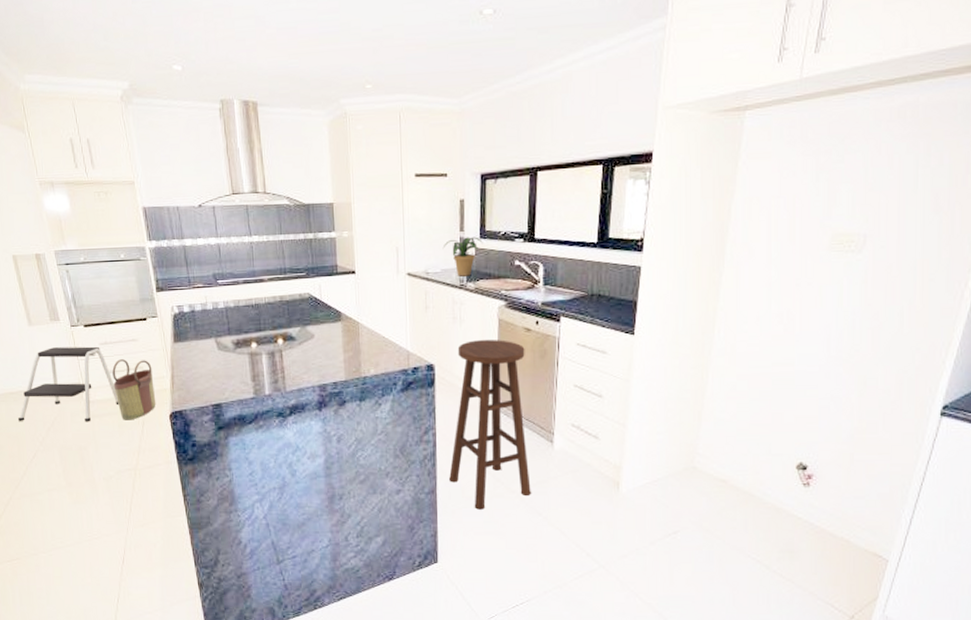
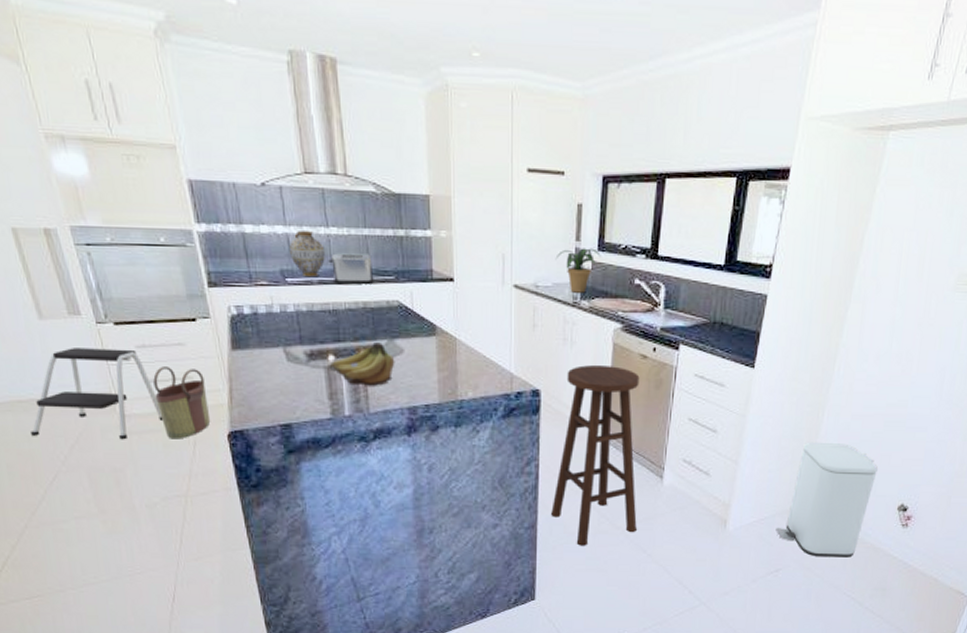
ceramic jug: none [219,241,250,279] -> present [288,231,327,278]
toaster: none [251,256,289,283] -> present [328,253,374,285]
fruit: none [252,329,307,369] -> present [329,341,395,387]
pedal bin: none [670,403,770,519] -> present [776,442,878,558]

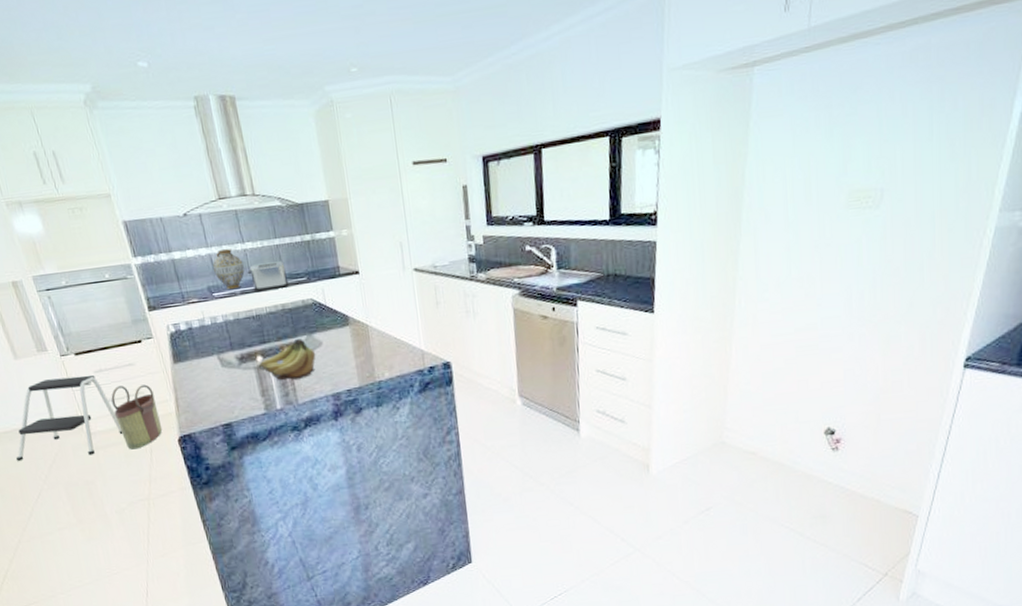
bar stool: present [551,365,640,546] -> none [473,330,561,506]
potted plant: present [555,248,601,293] -> none [448,223,491,268]
pedal bin: present [776,442,878,558] -> none [700,374,796,491]

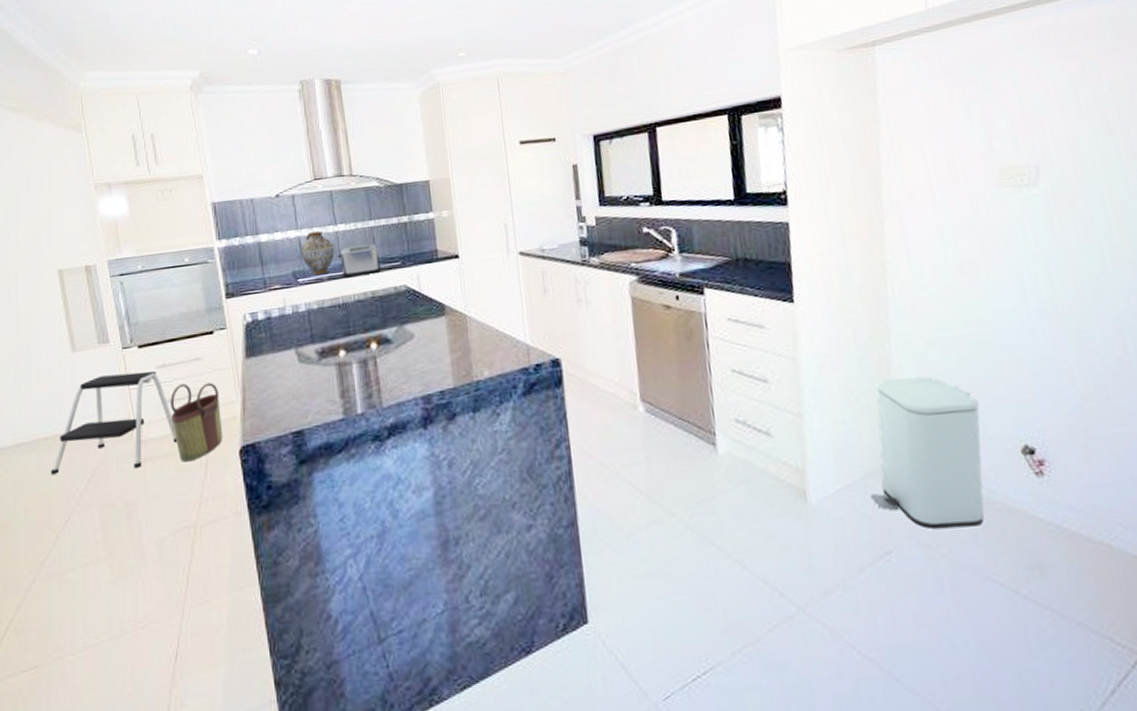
fruit: present [258,338,316,381] -> none [340,329,406,380]
pedal bin: none [700,374,796,491] -> present [870,376,985,529]

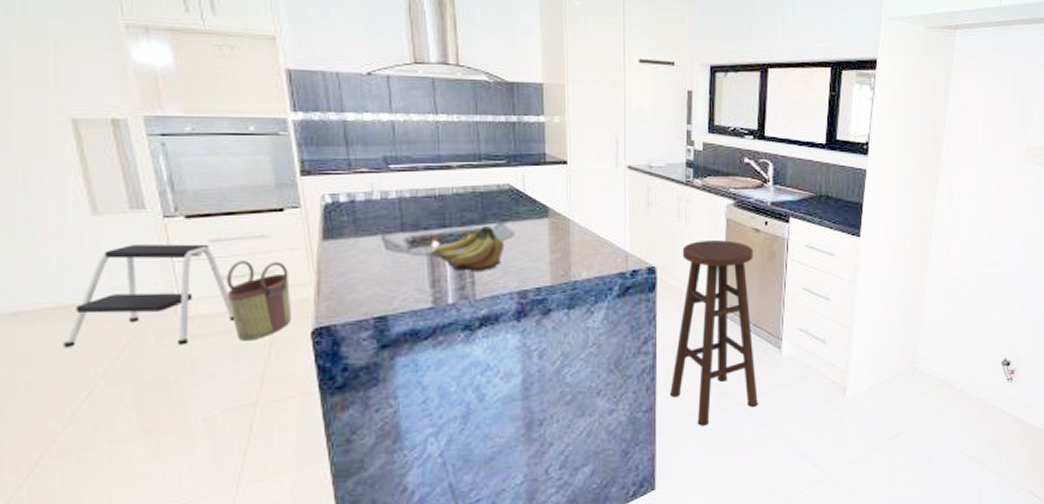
ceramic jug: present [300,231,336,276] -> none [393,118,434,164]
toaster: present [337,244,381,278] -> none [436,139,484,170]
fruit: none [340,329,406,380] -> present [432,225,505,273]
bar stool: none [586,321,697,544] -> present [670,240,758,426]
pedal bin: present [870,376,985,529] -> none [893,304,979,417]

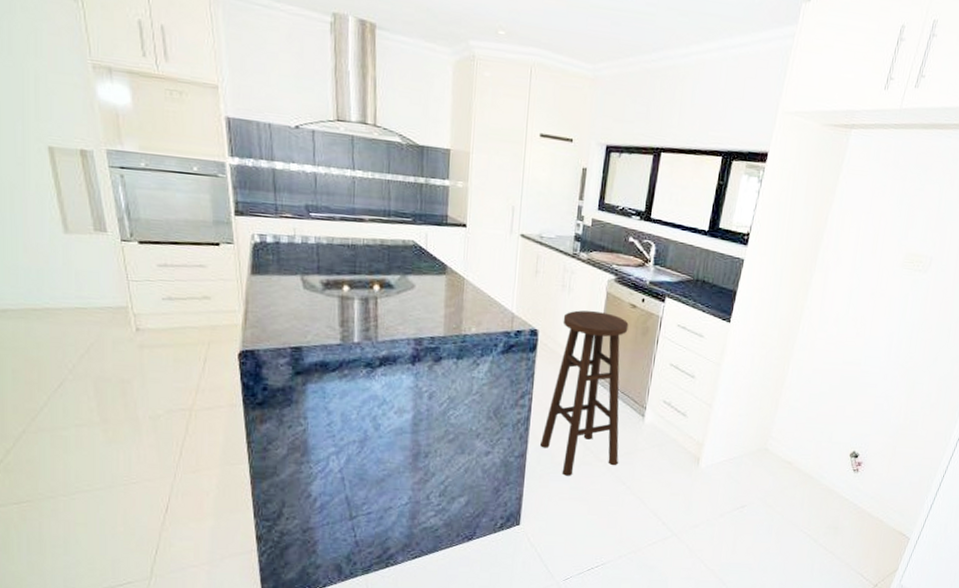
step stool: present [62,244,235,349] -> none [40,262,177,353]
shopping bag: present [227,261,292,341] -> none [171,285,224,355]
fruit: present [432,225,505,273] -> none [343,276,406,318]

